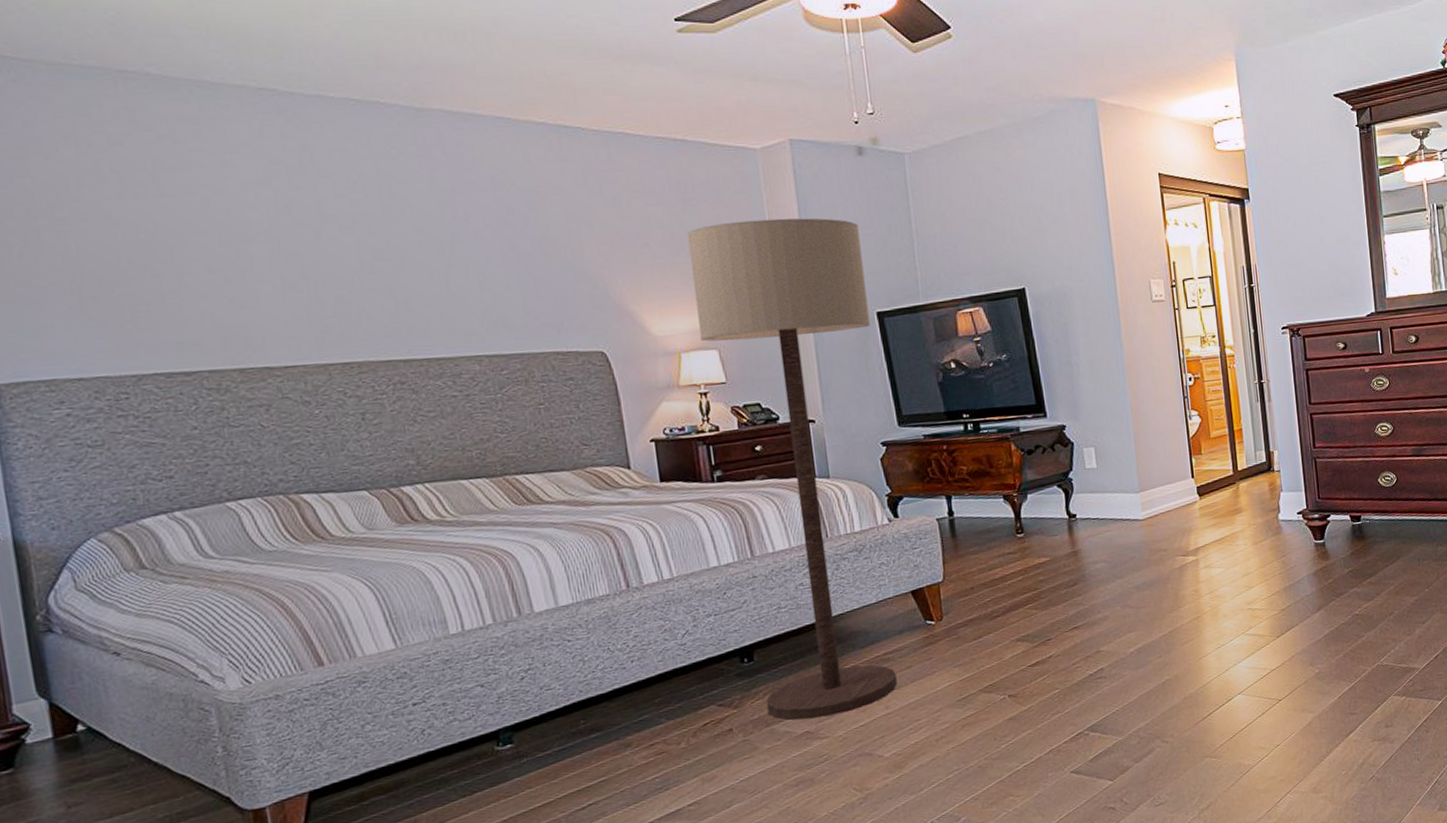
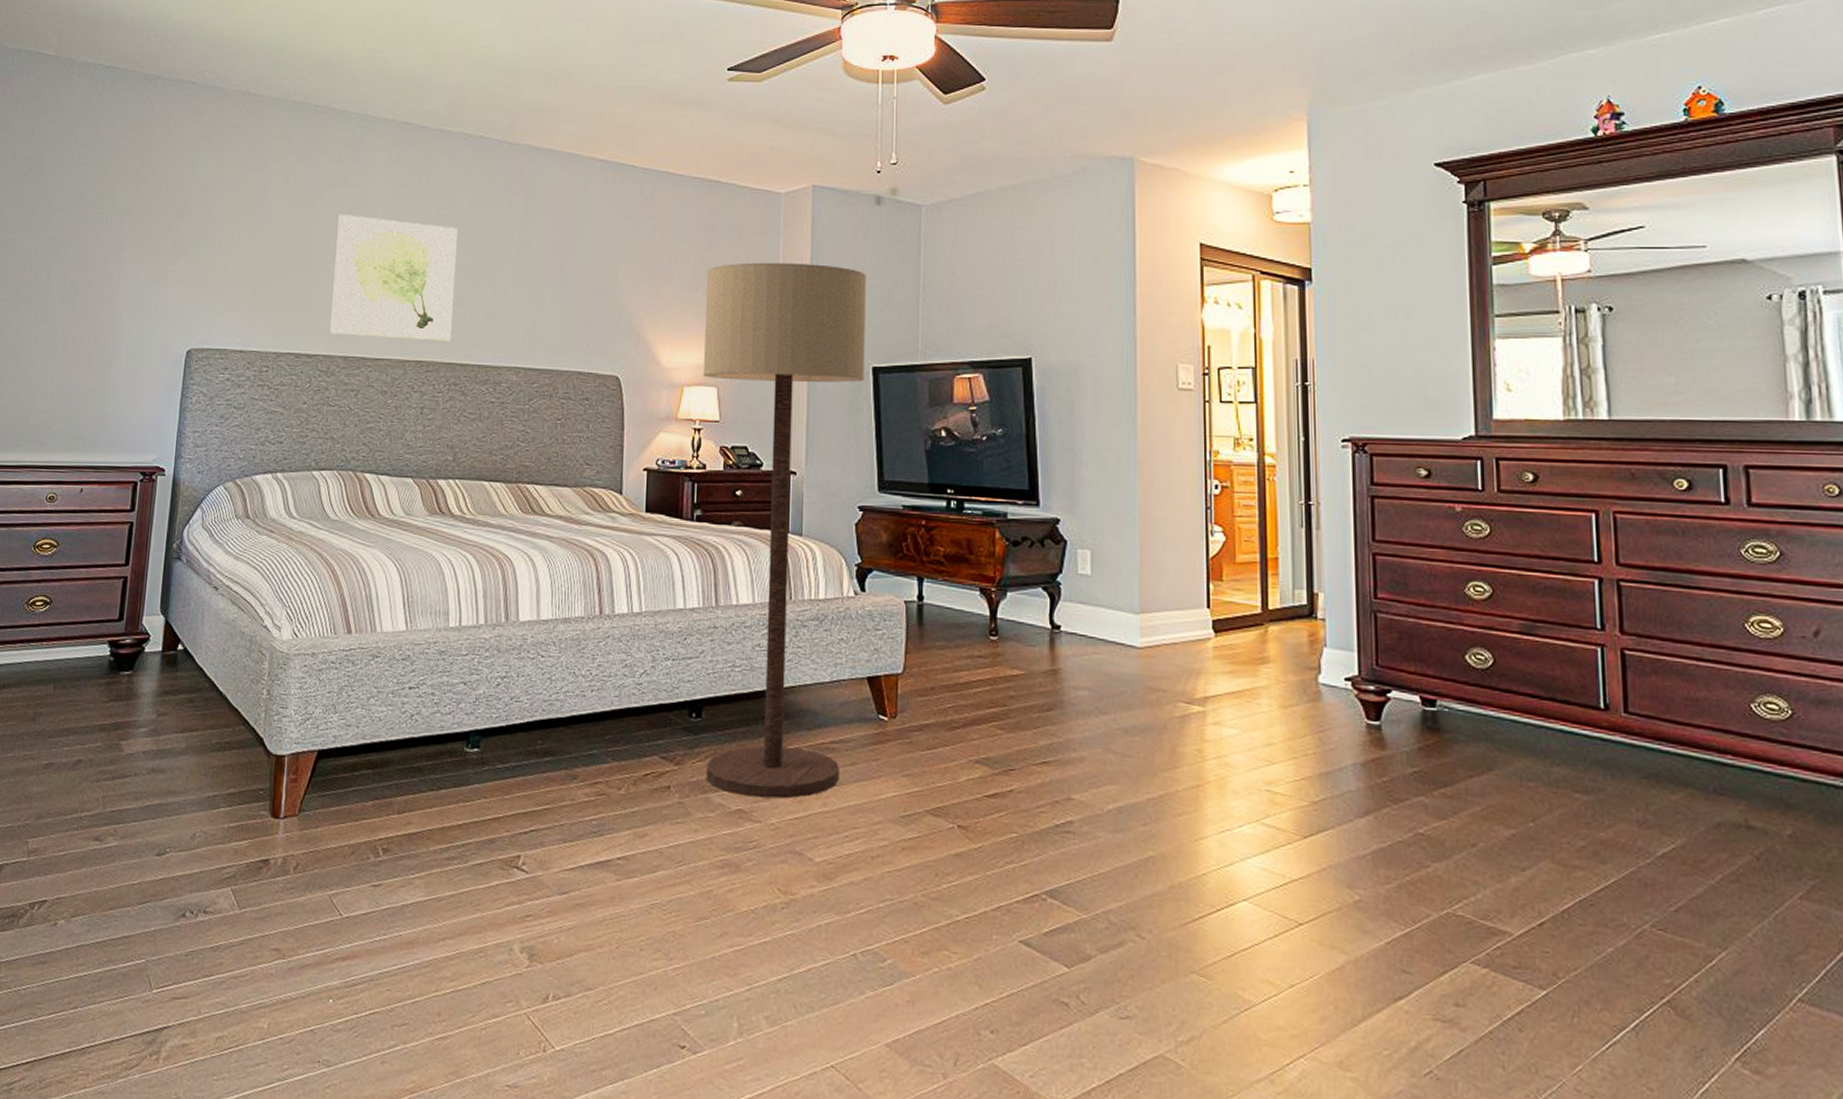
wall art: none [190,202,385,345] -> present [330,213,458,341]

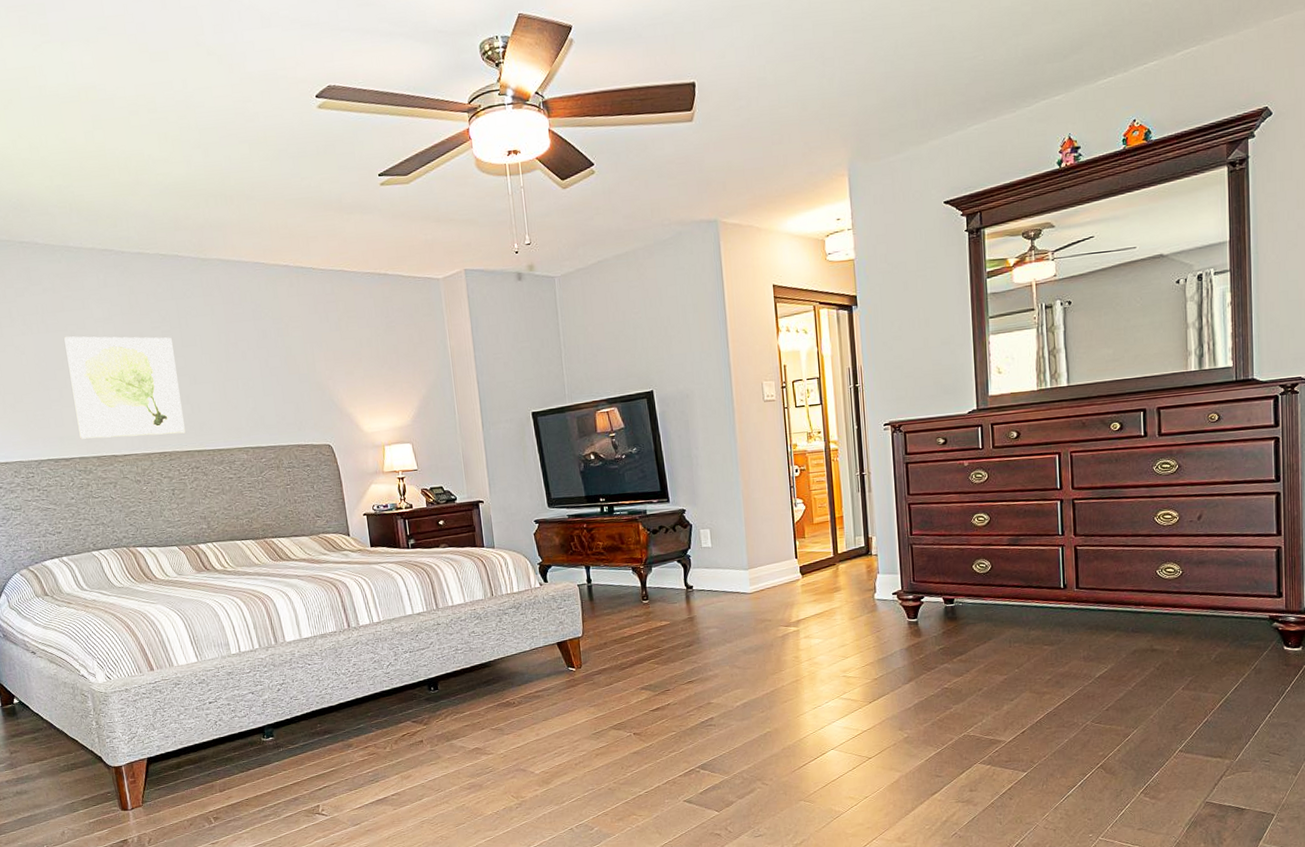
floor lamp: present [704,262,866,799] -> none [389,334,545,739]

